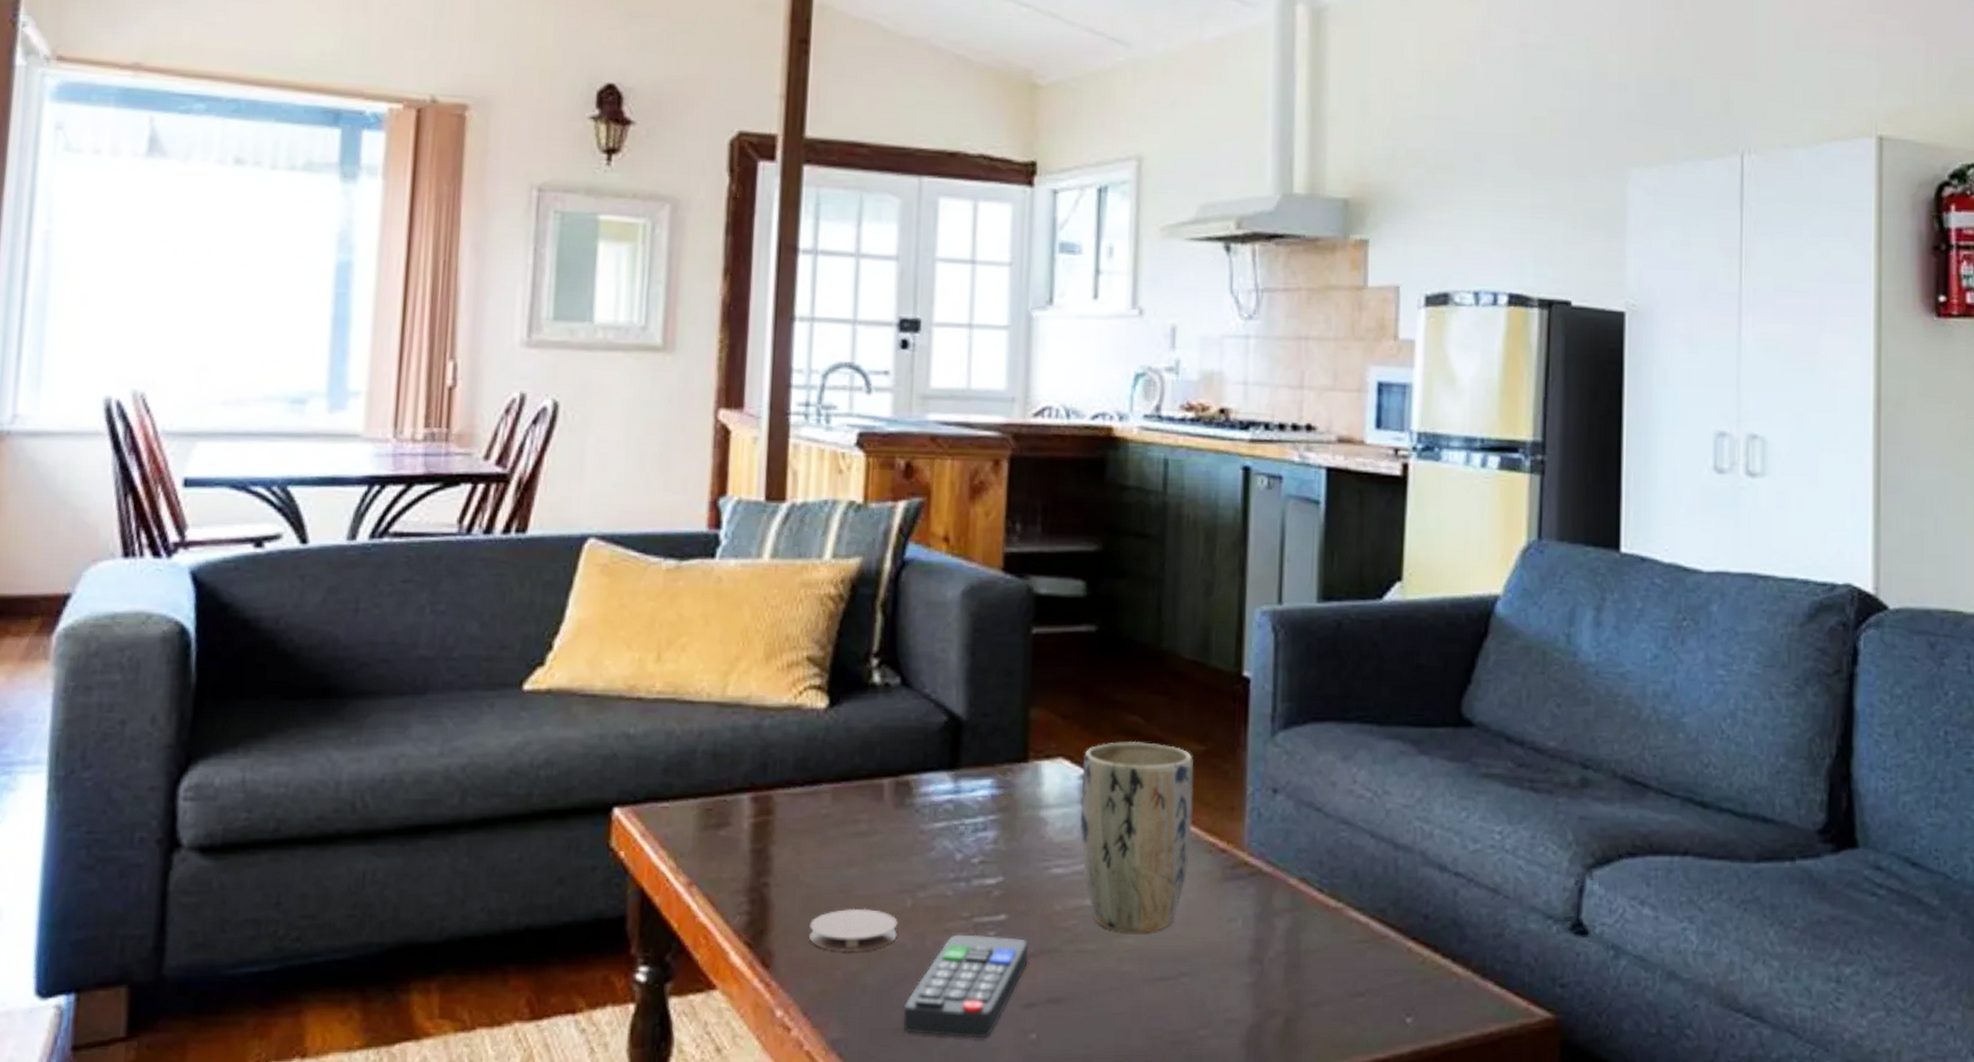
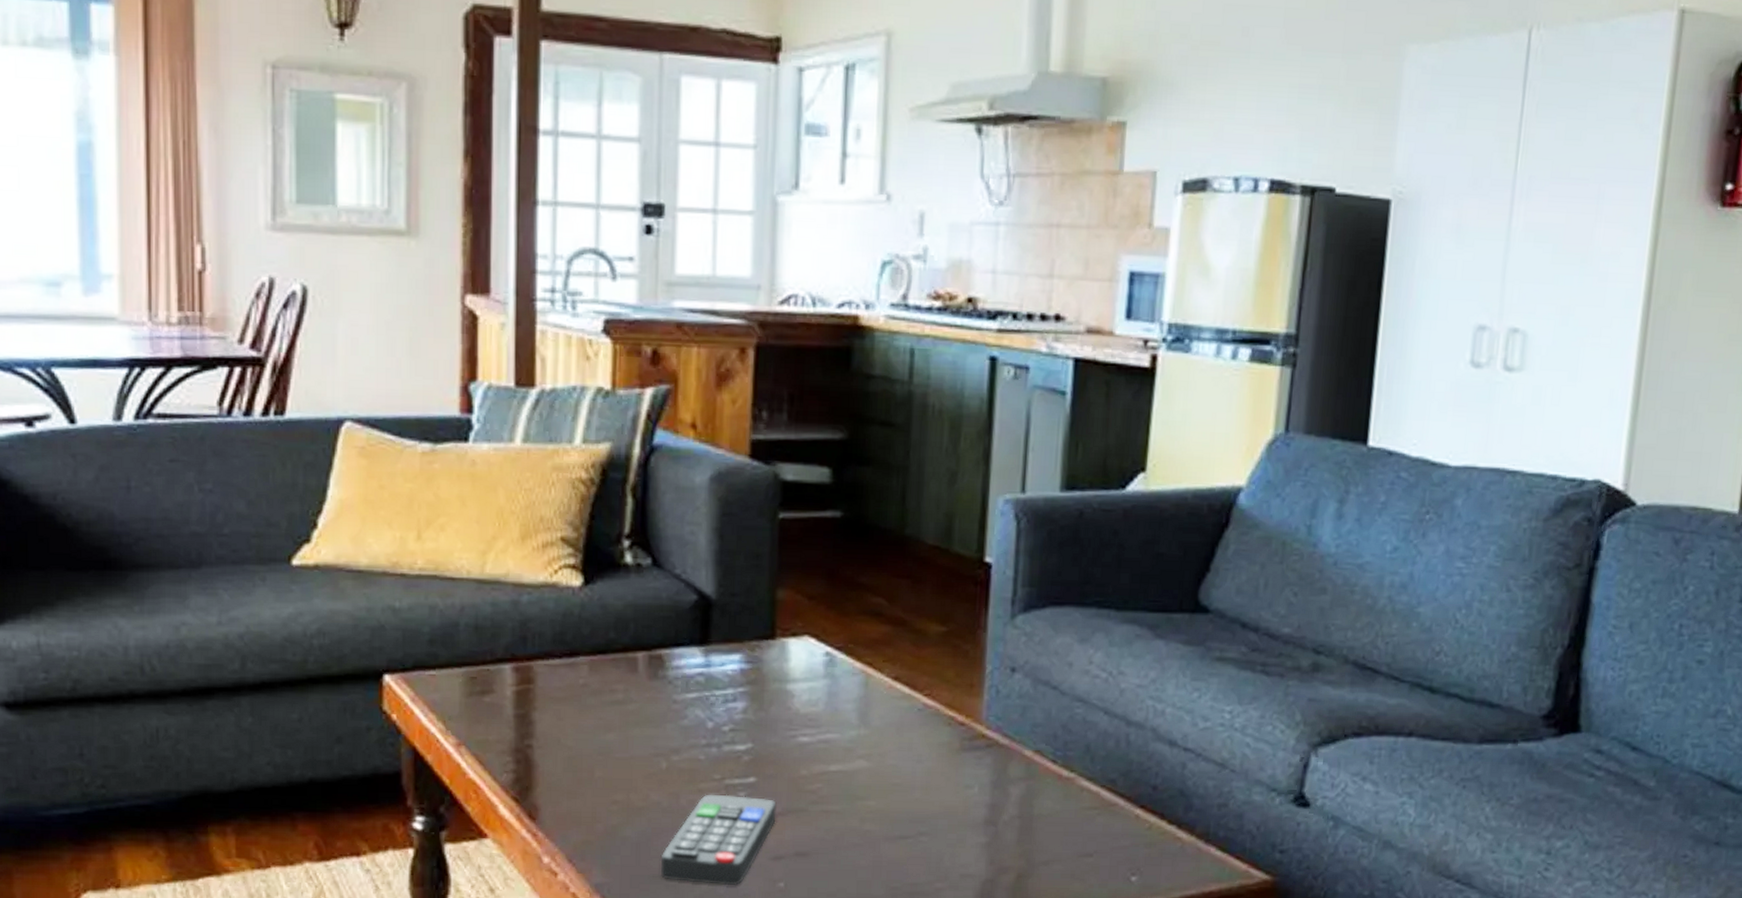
coaster: present [808,908,898,953] -> none [571,769,654,809]
plant pot: present [1080,742,1194,933] -> none [825,622,935,797]

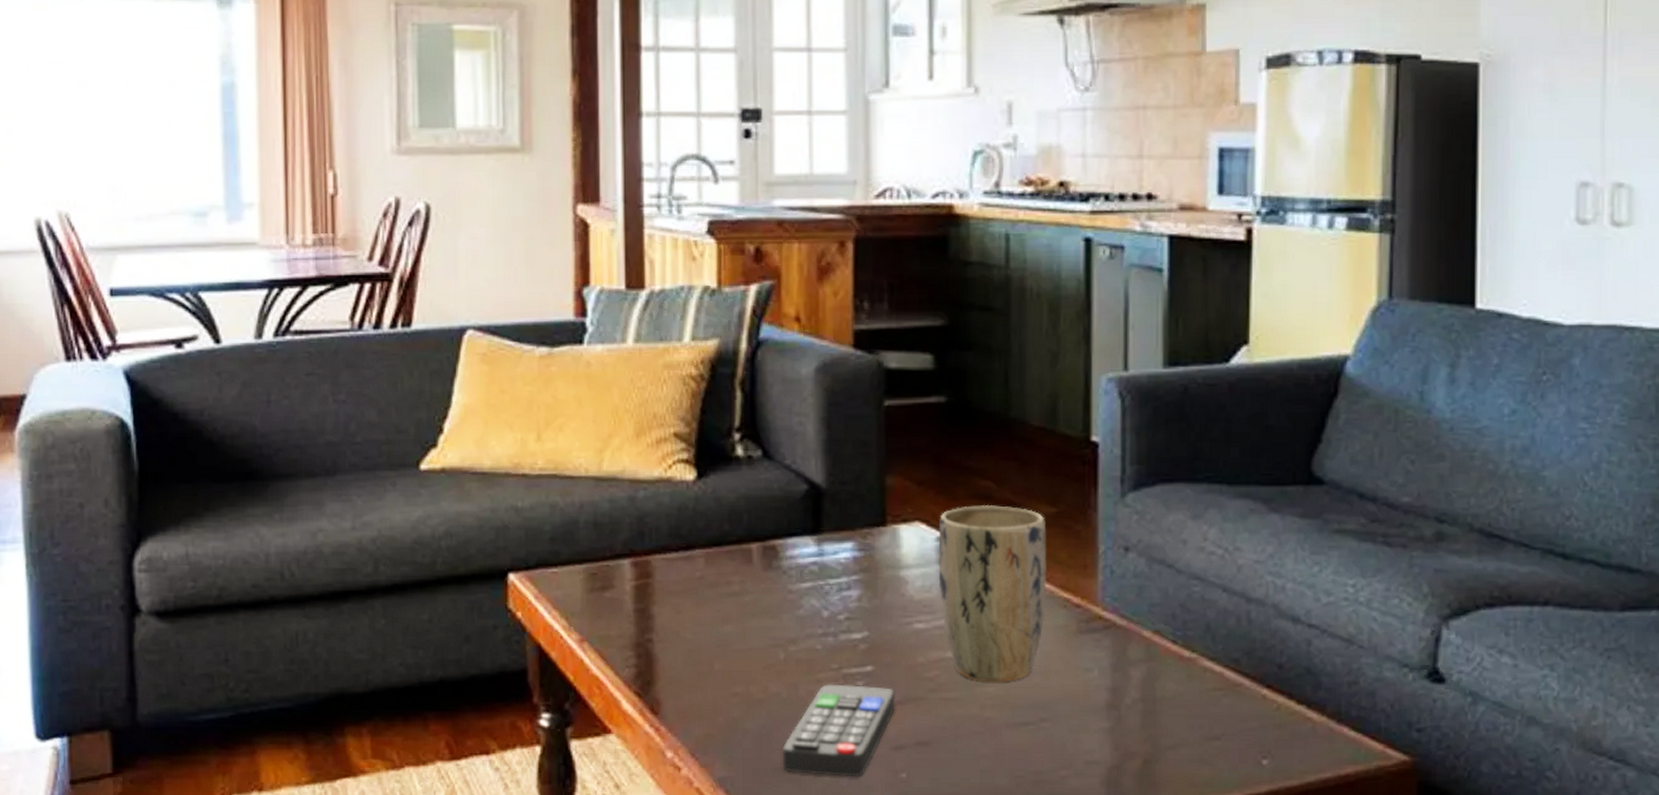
plant pot: none [825,622,935,797] -> present [938,505,1047,683]

